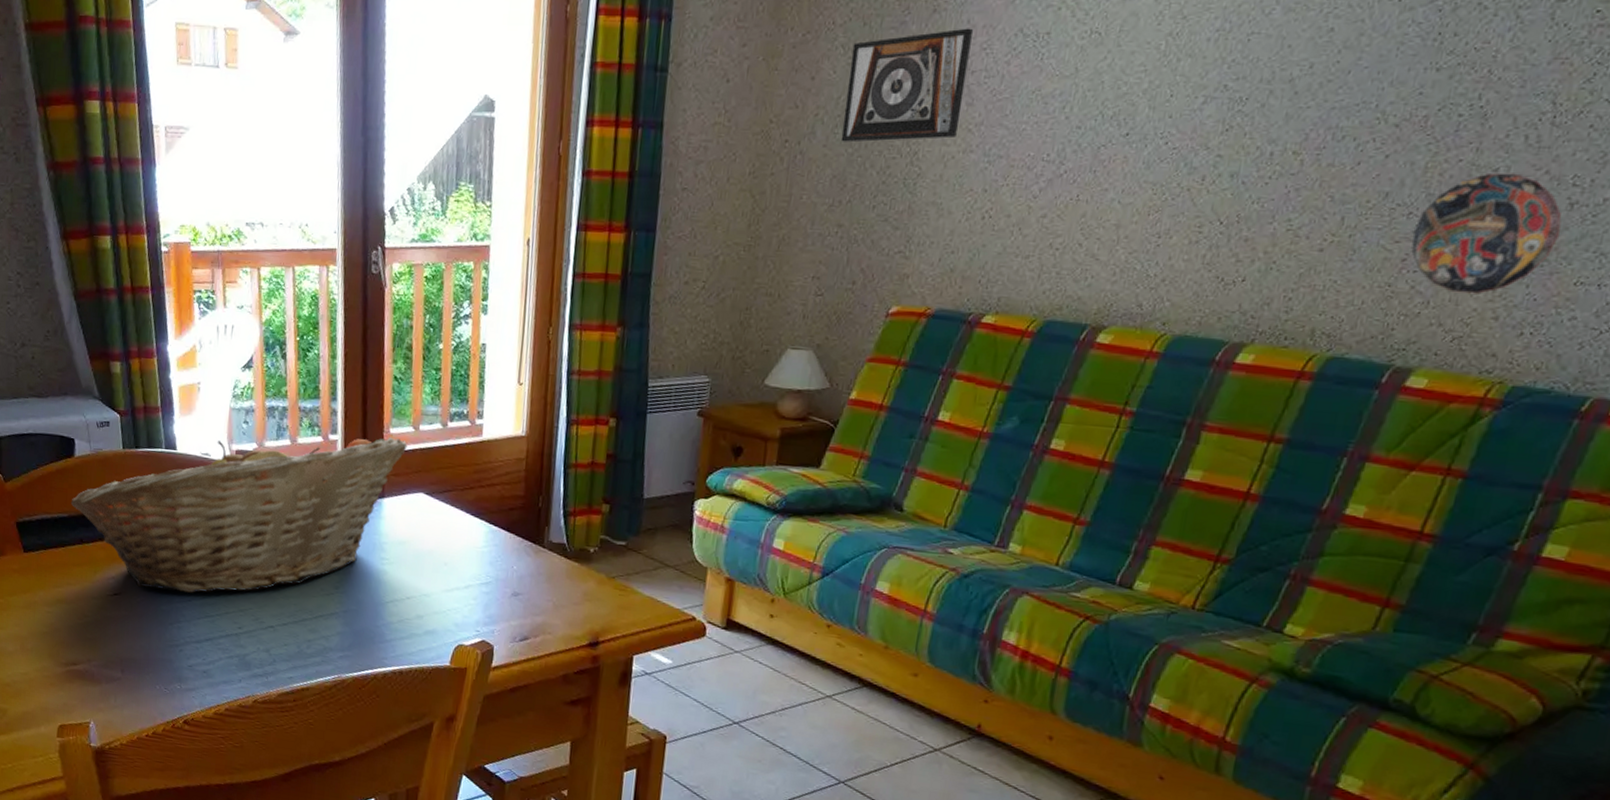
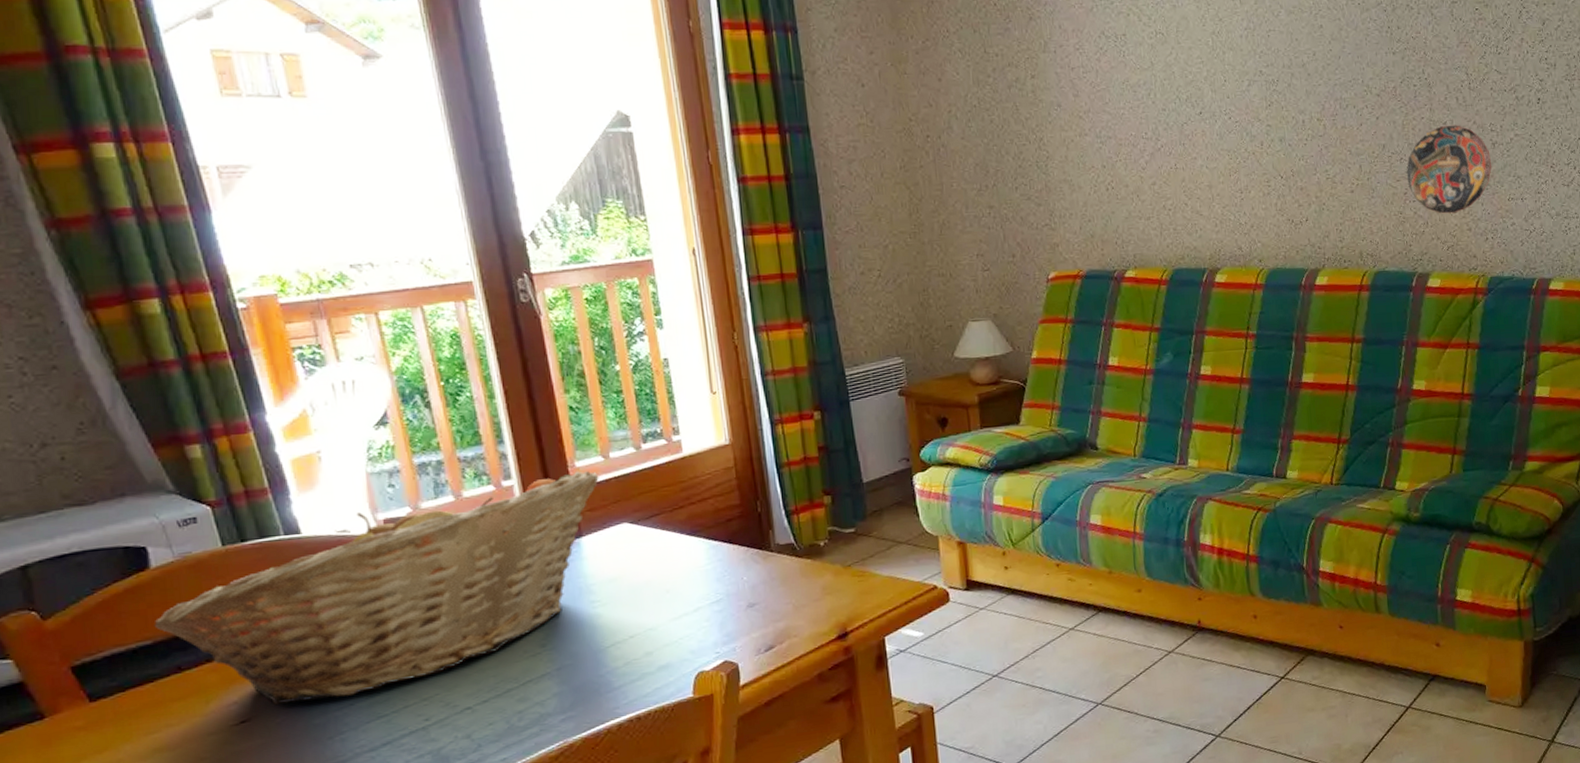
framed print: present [840,28,974,143] -> none [968,32,1071,134]

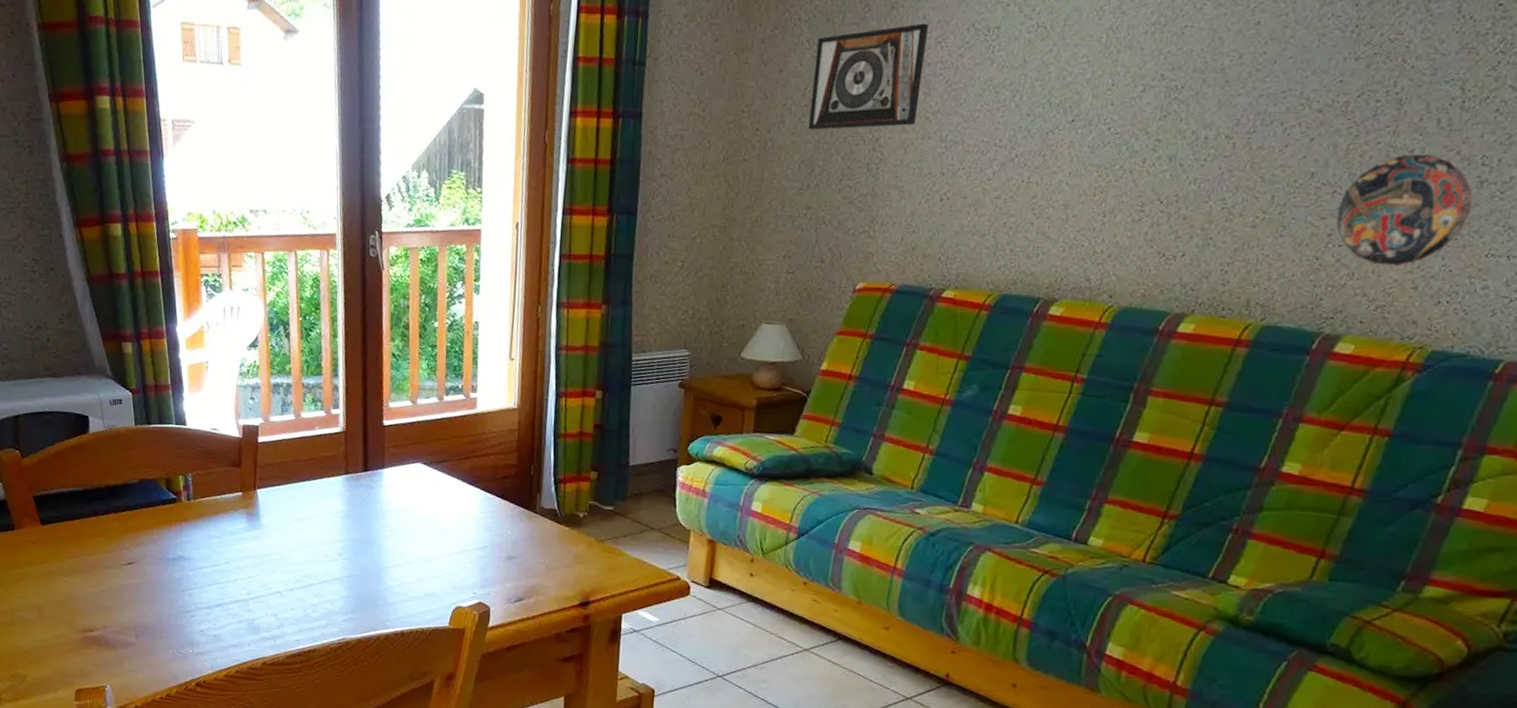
fruit basket: present [154,471,599,706] -> none [85,410,406,561]
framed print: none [968,32,1071,134] -> present [808,23,930,130]

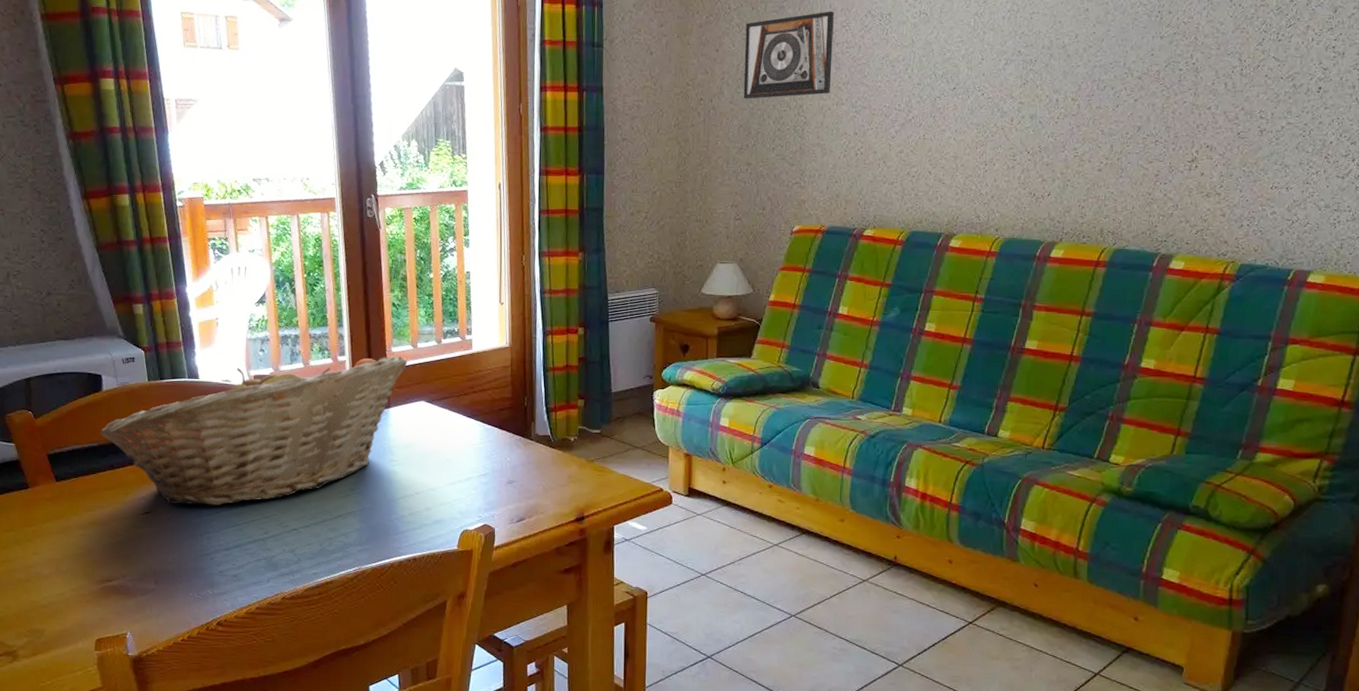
fruit basket: none [85,410,406,561] -> present [100,355,408,506]
decorative plate: present [1336,154,1473,266] -> none [1160,110,1256,198]

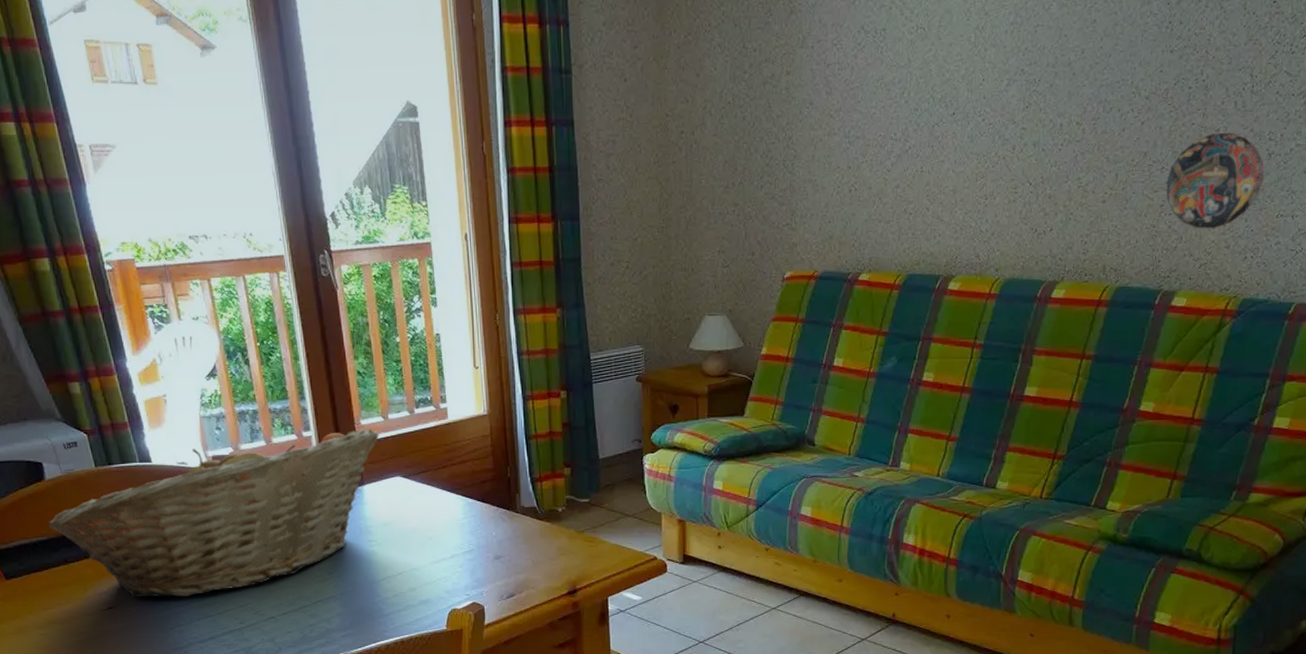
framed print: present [743,11,835,99] -> none [727,27,825,131]
decorative plate: none [1160,110,1256,198] -> present [1165,132,1264,229]

